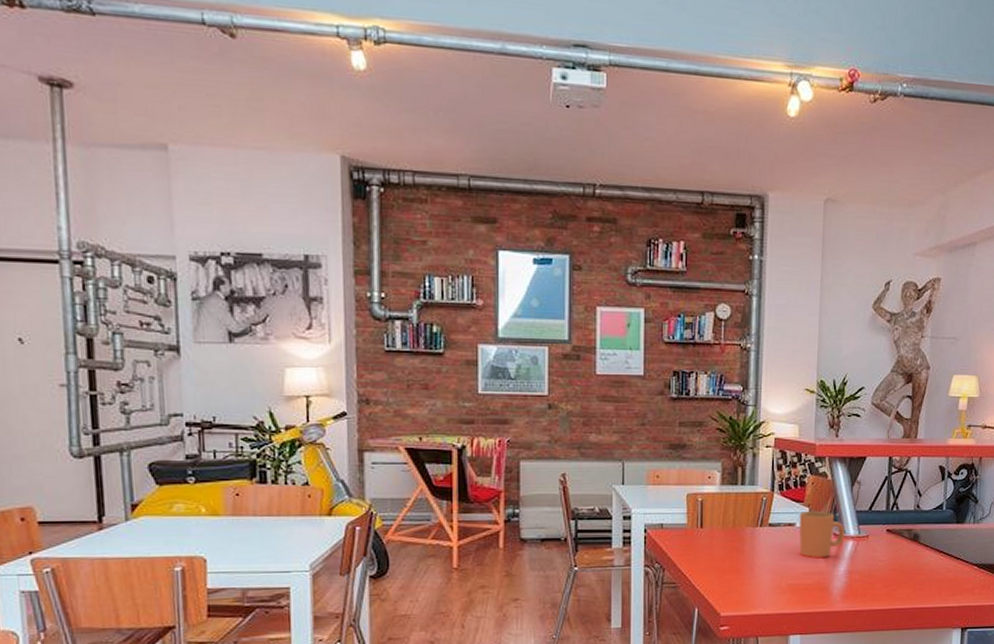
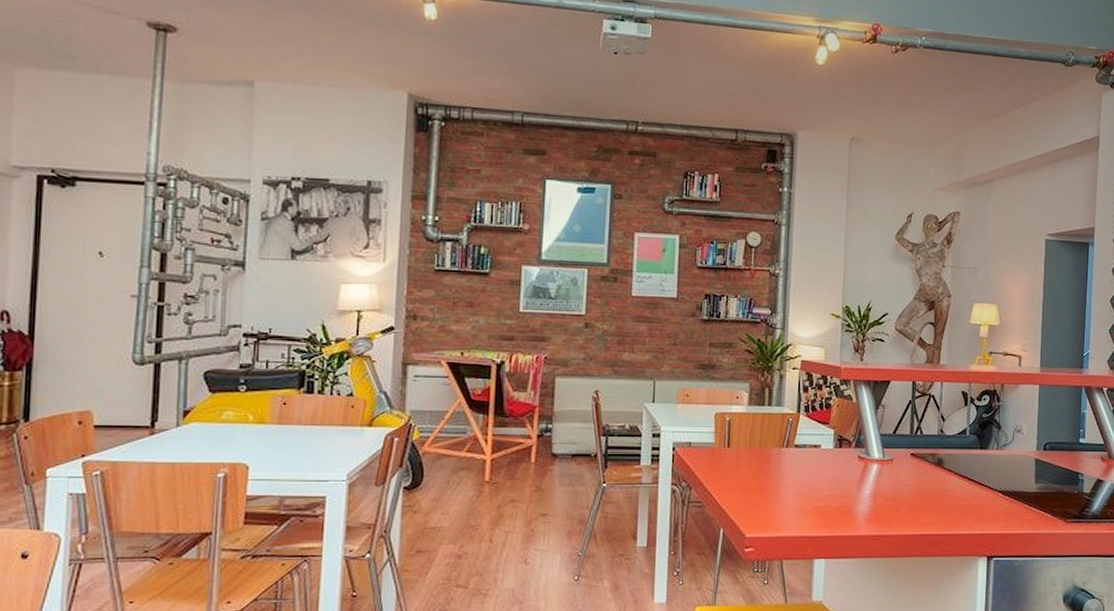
mug: present [799,511,845,558] -> none [824,434,870,481]

